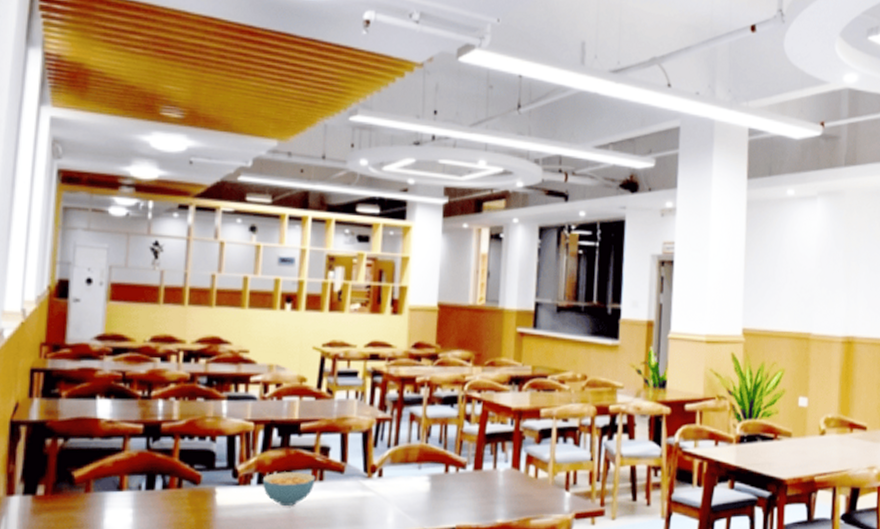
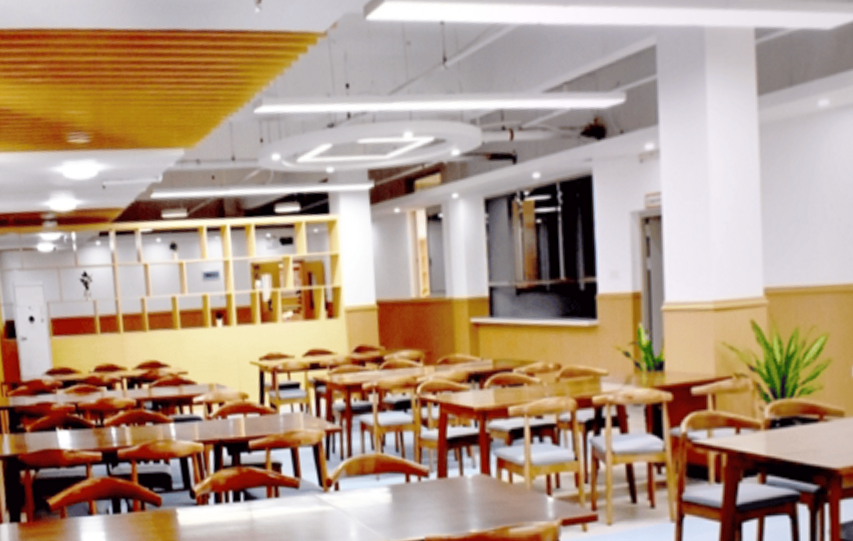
cereal bowl: present [262,472,316,506] -> none [219,490,271,523]

